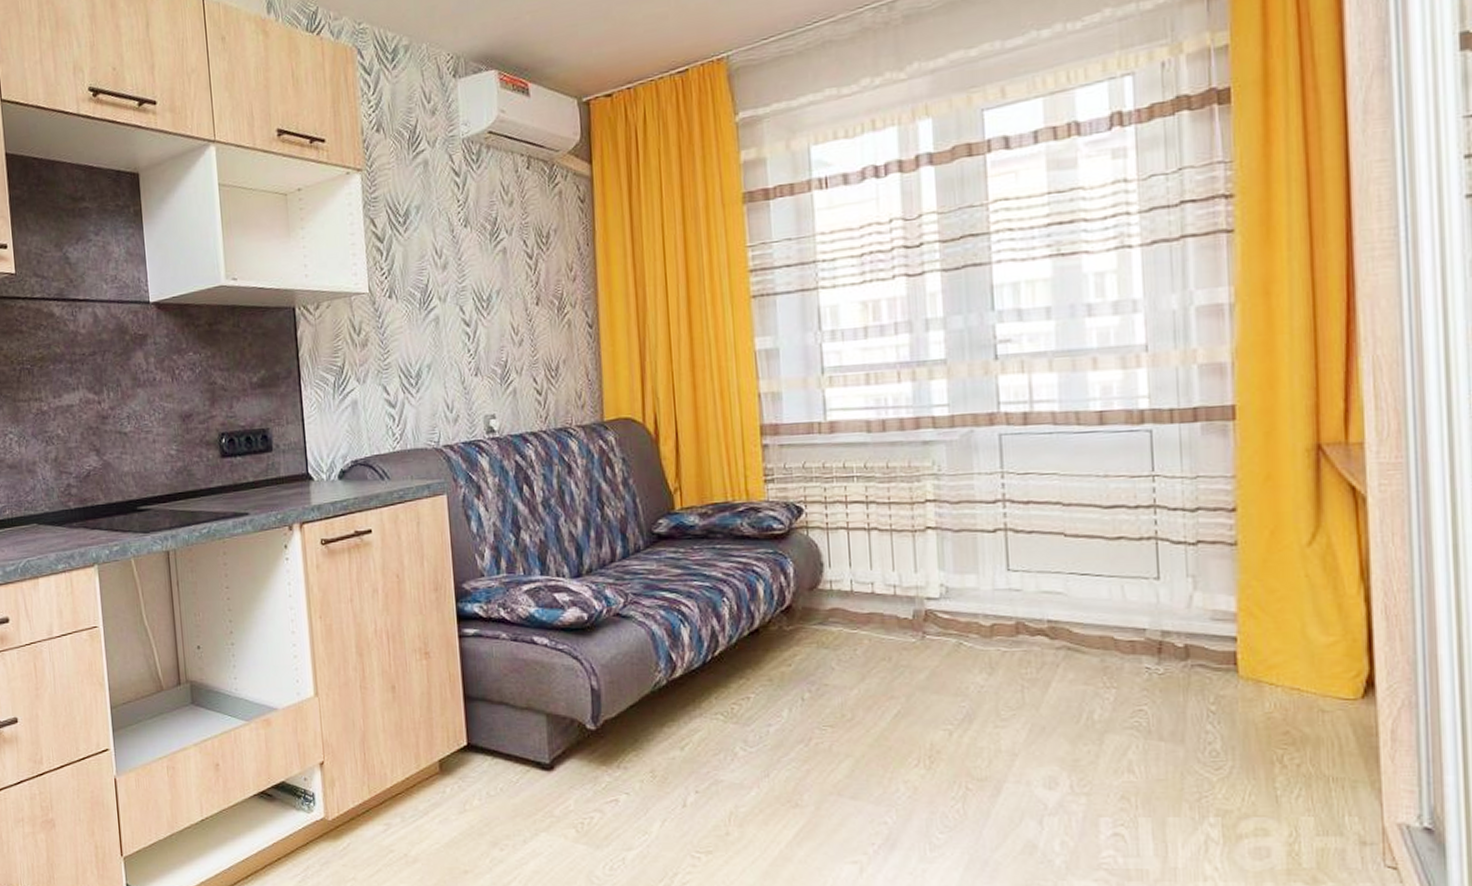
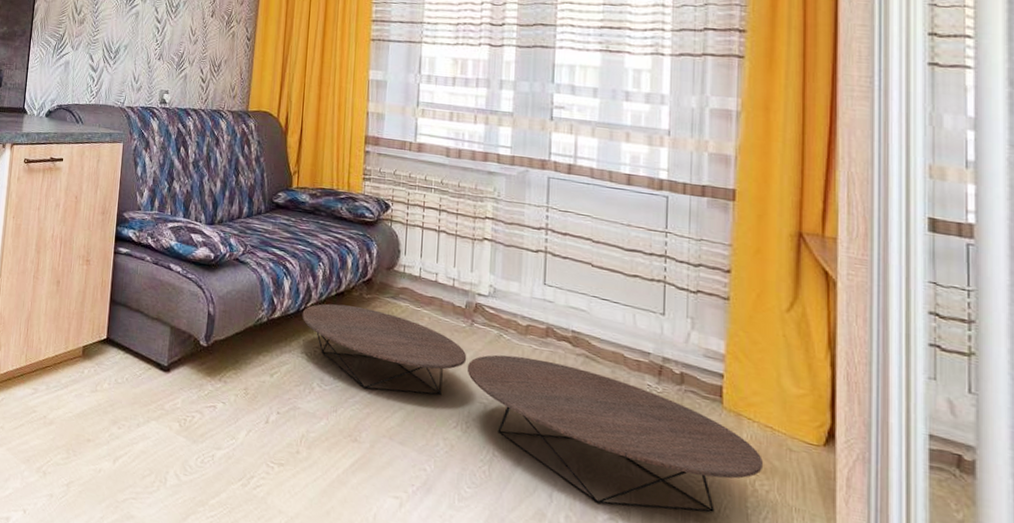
coffee table: none [709,643,1291,821] -> present [302,303,763,513]

